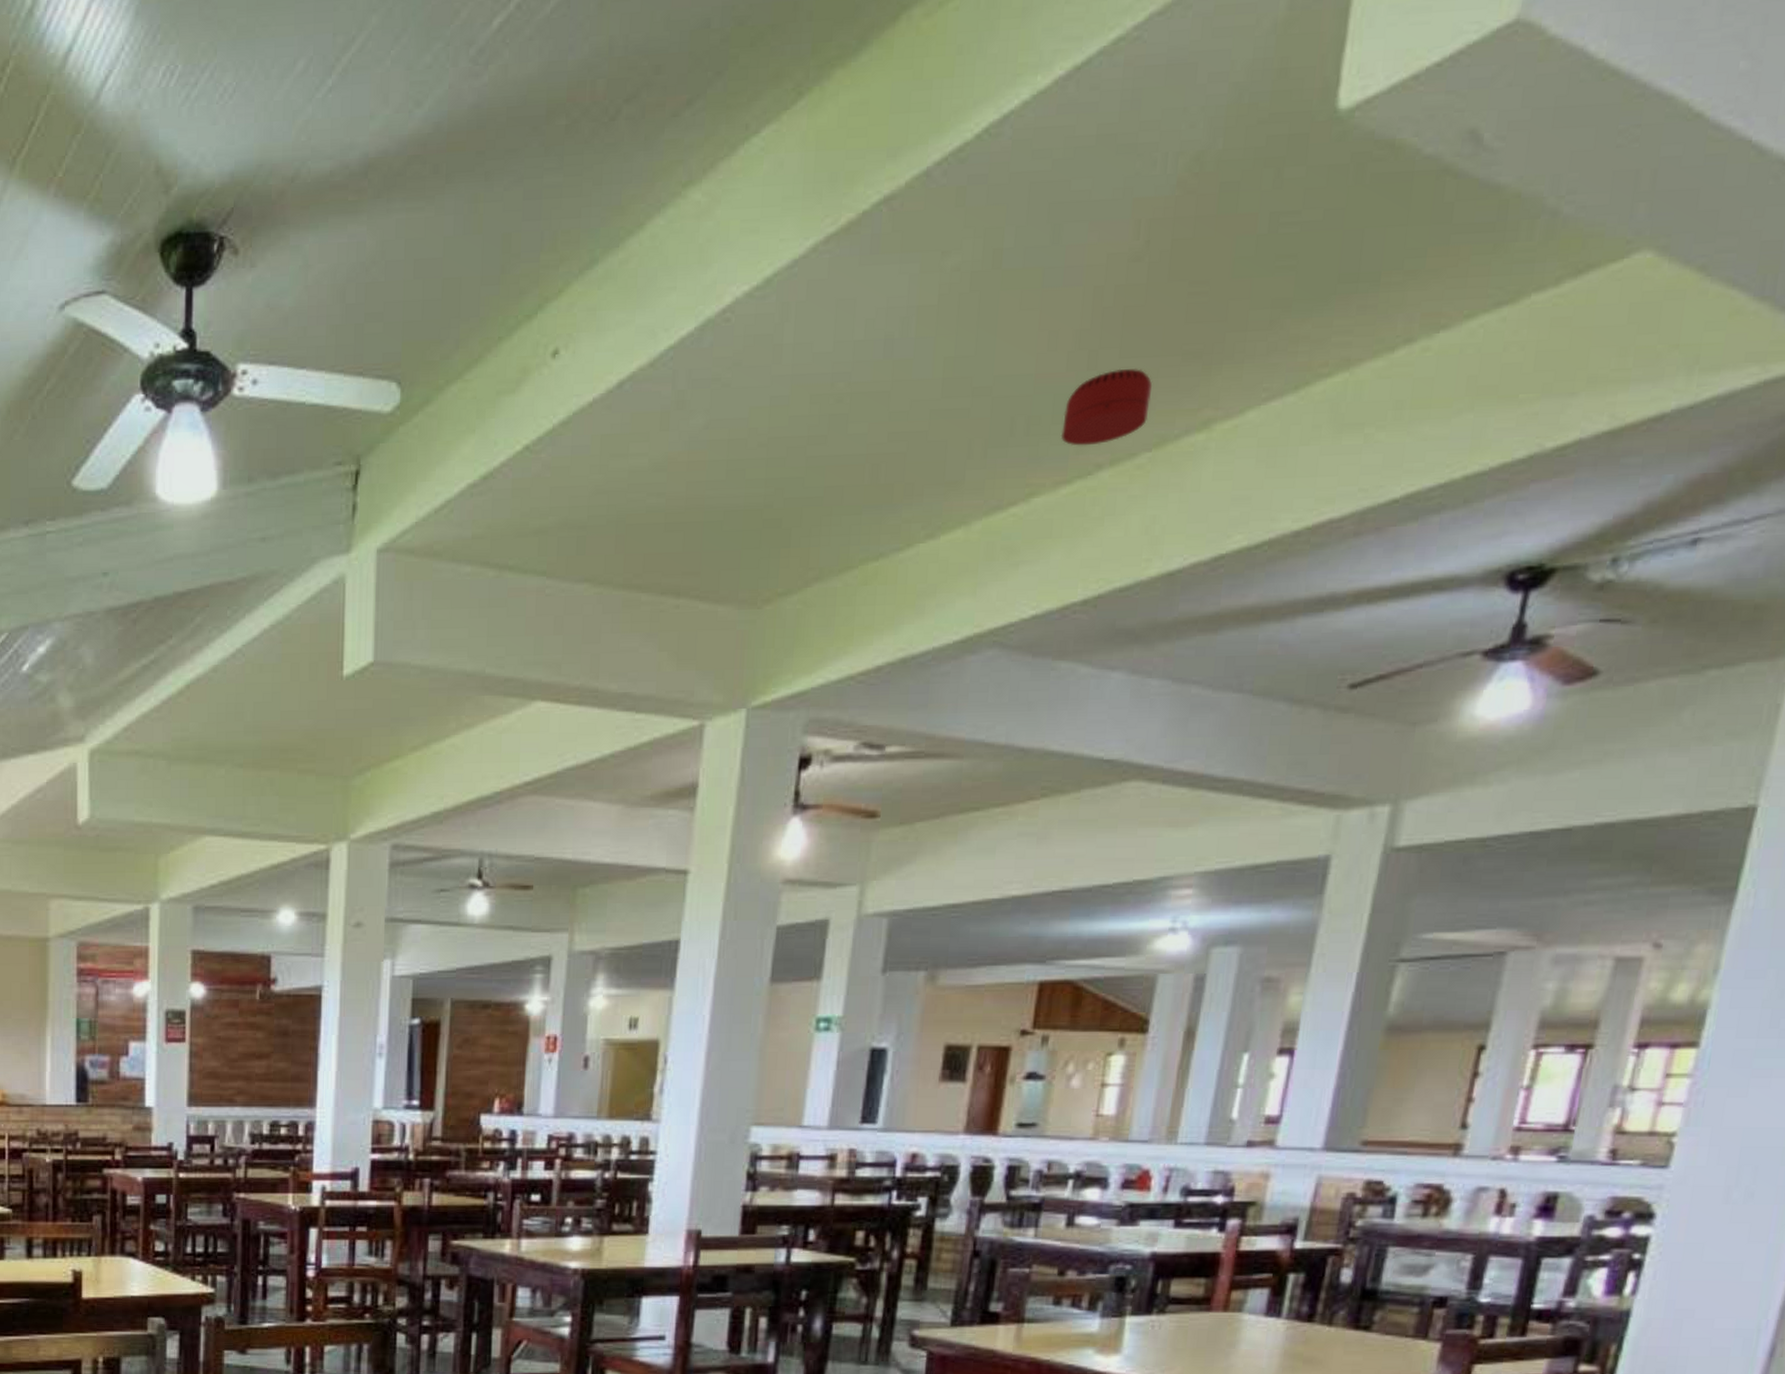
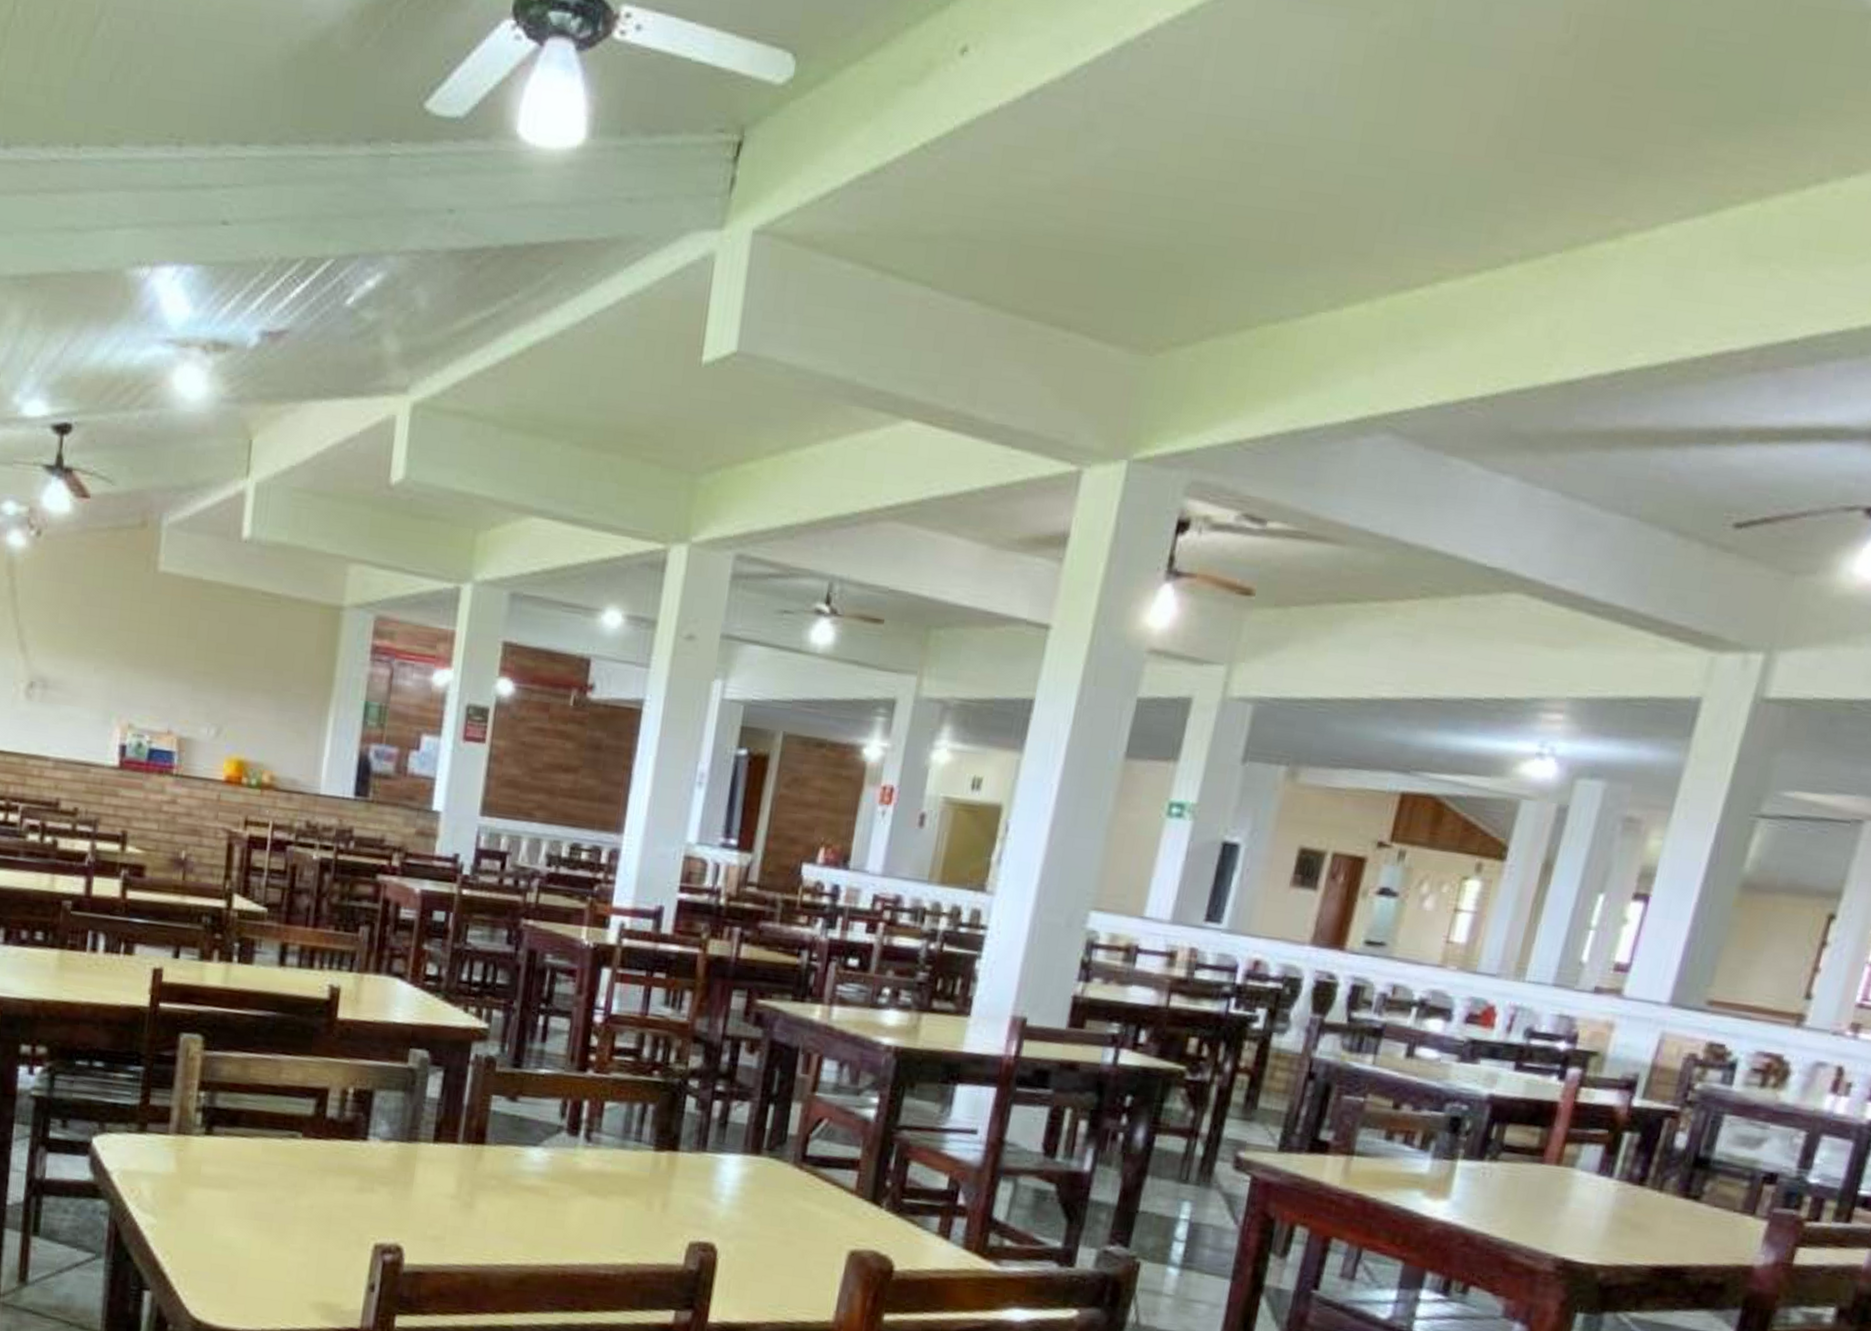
smoke detector: present [1060,368,1153,446] -> none [1473,162,1569,238]

